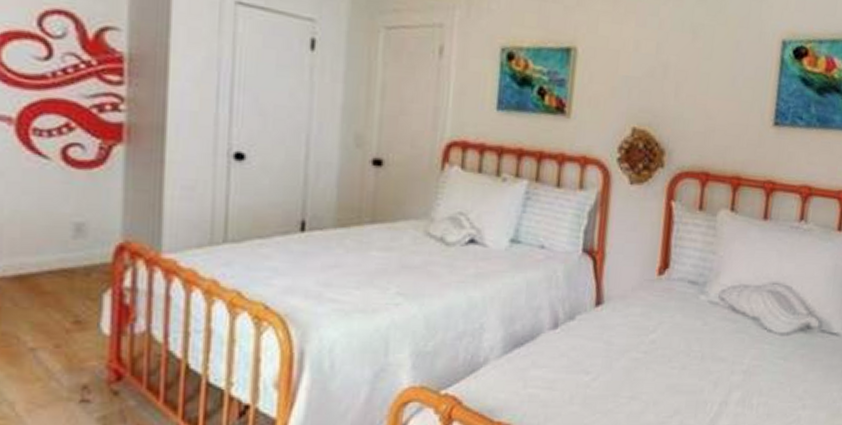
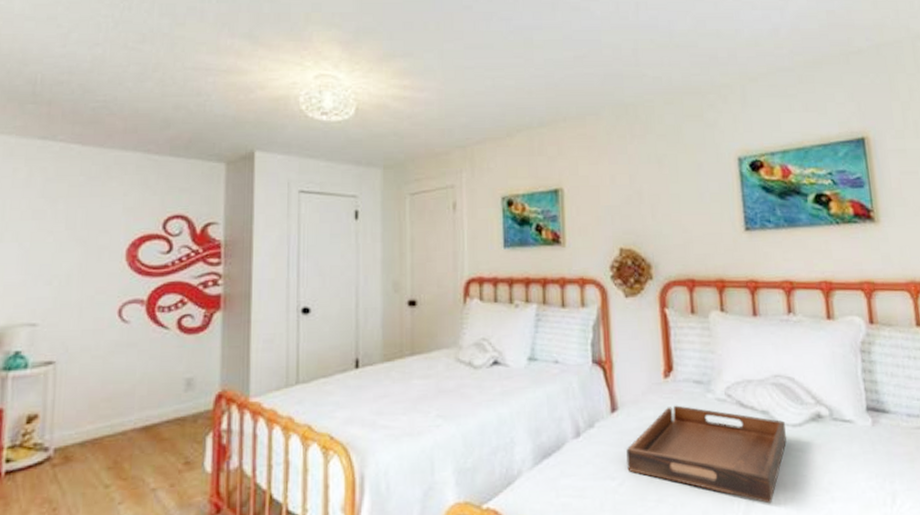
serving tray: none [604,304,773,407] -> present [626,405,787,504]

